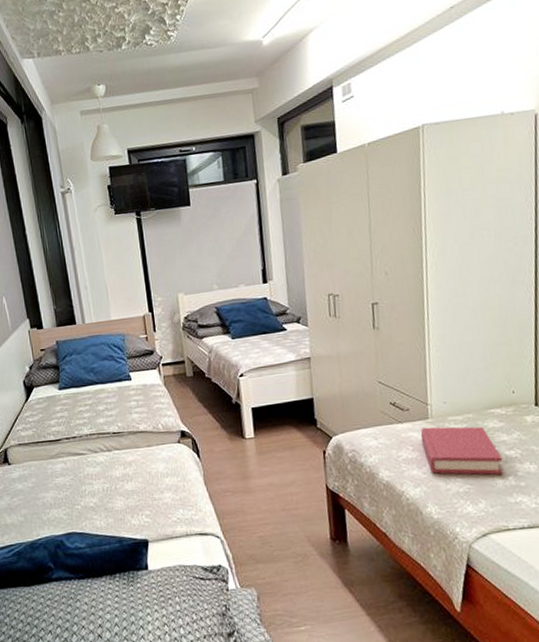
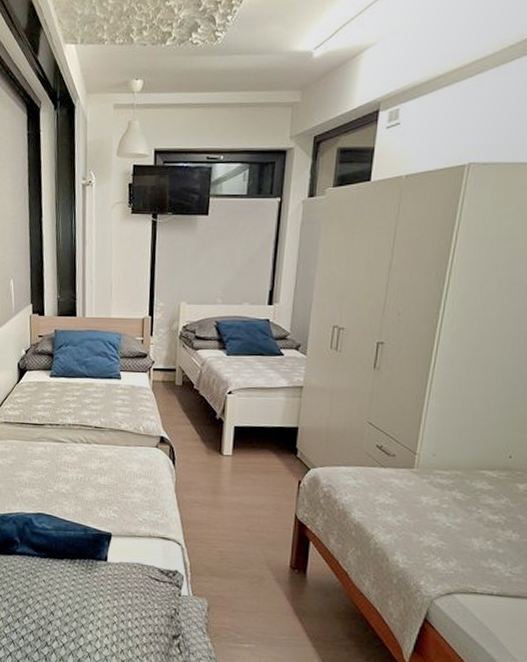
hardback book: present [420,426,503,475] -> none [401,476,485,538]

